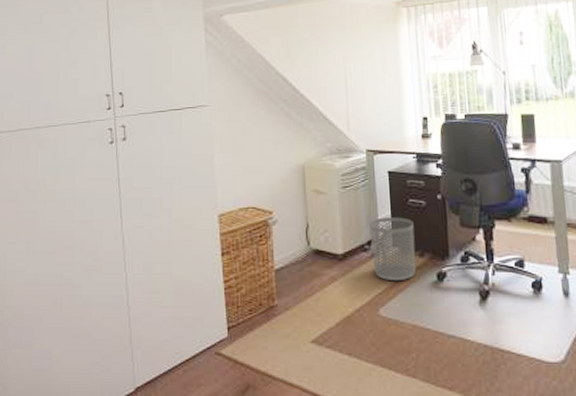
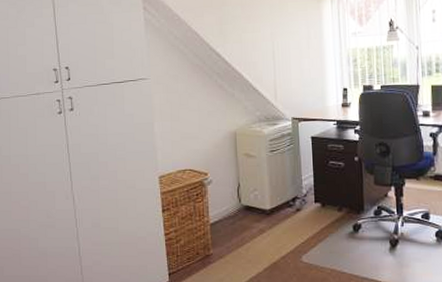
waste bin: present [369,217,416,282] -> none [294,177,335,233]

